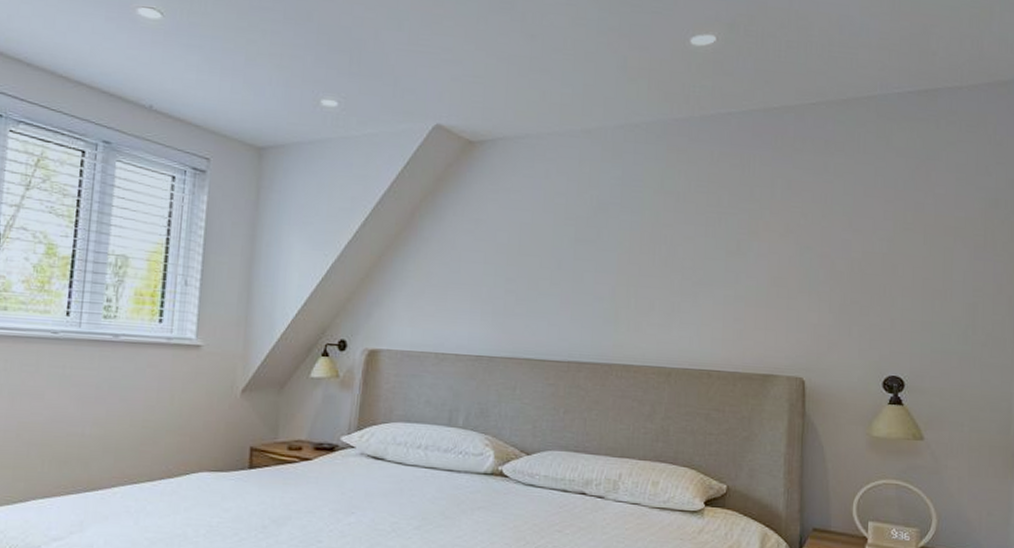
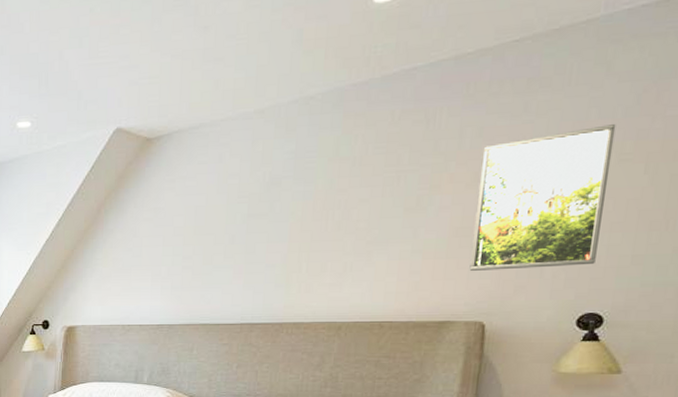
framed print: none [787,194,898,327] -> present [469,124,616,271]

